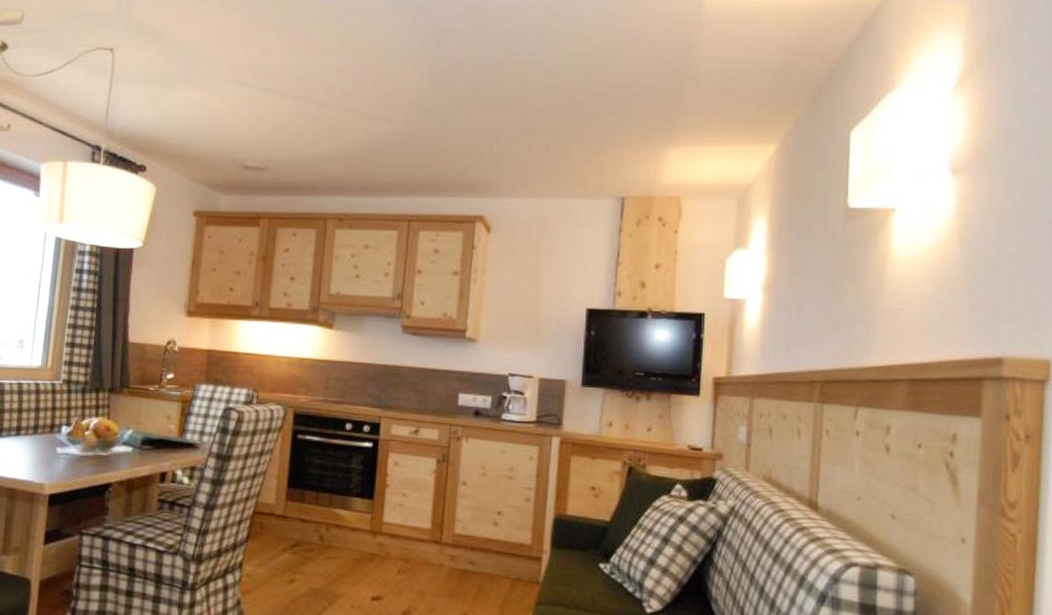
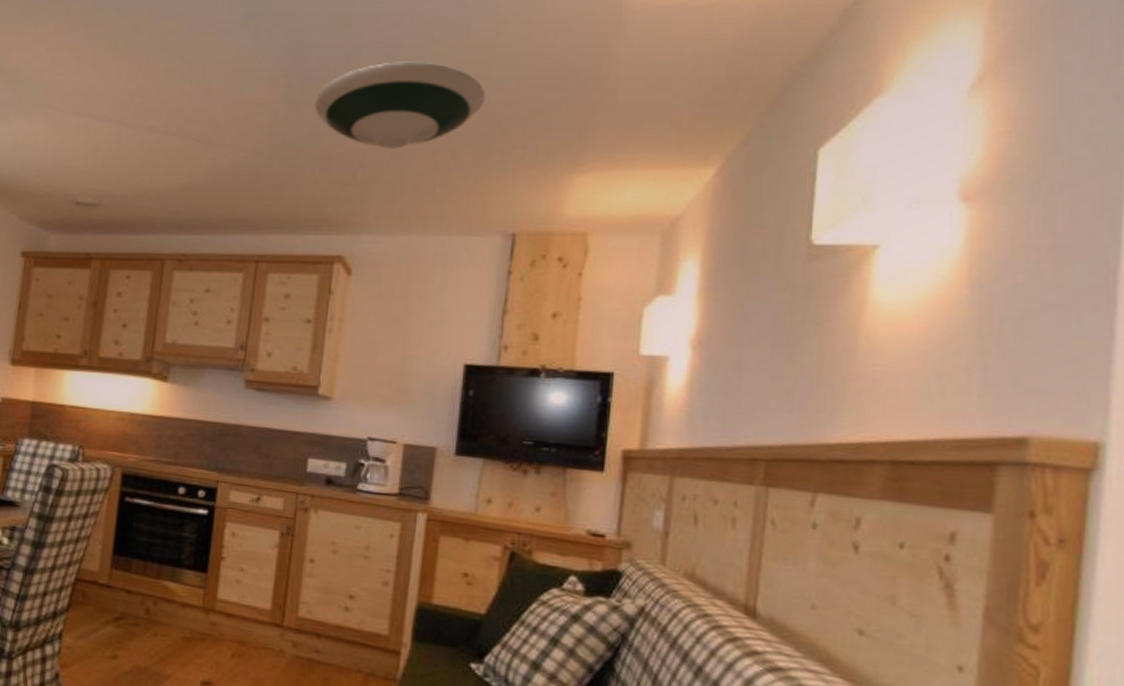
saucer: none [455,48,596,124] -> present [314,61,485,149]

